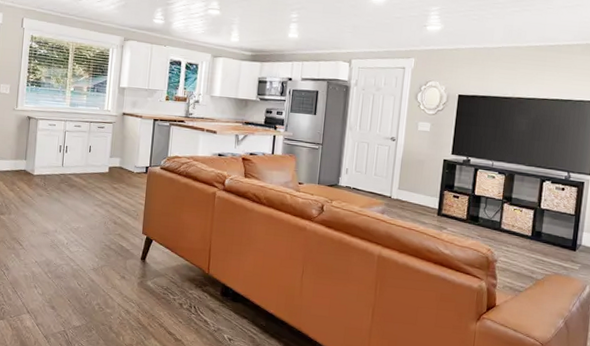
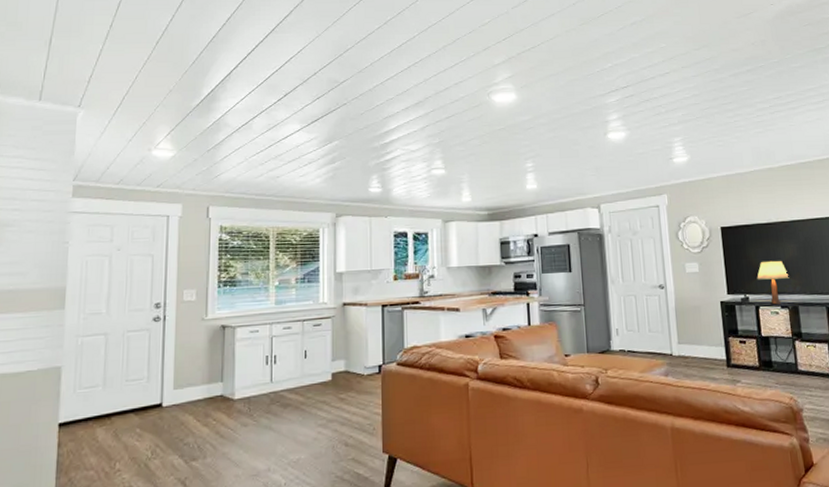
table lamp: none [482,130,514,171] -> present [757,259,791,306]

